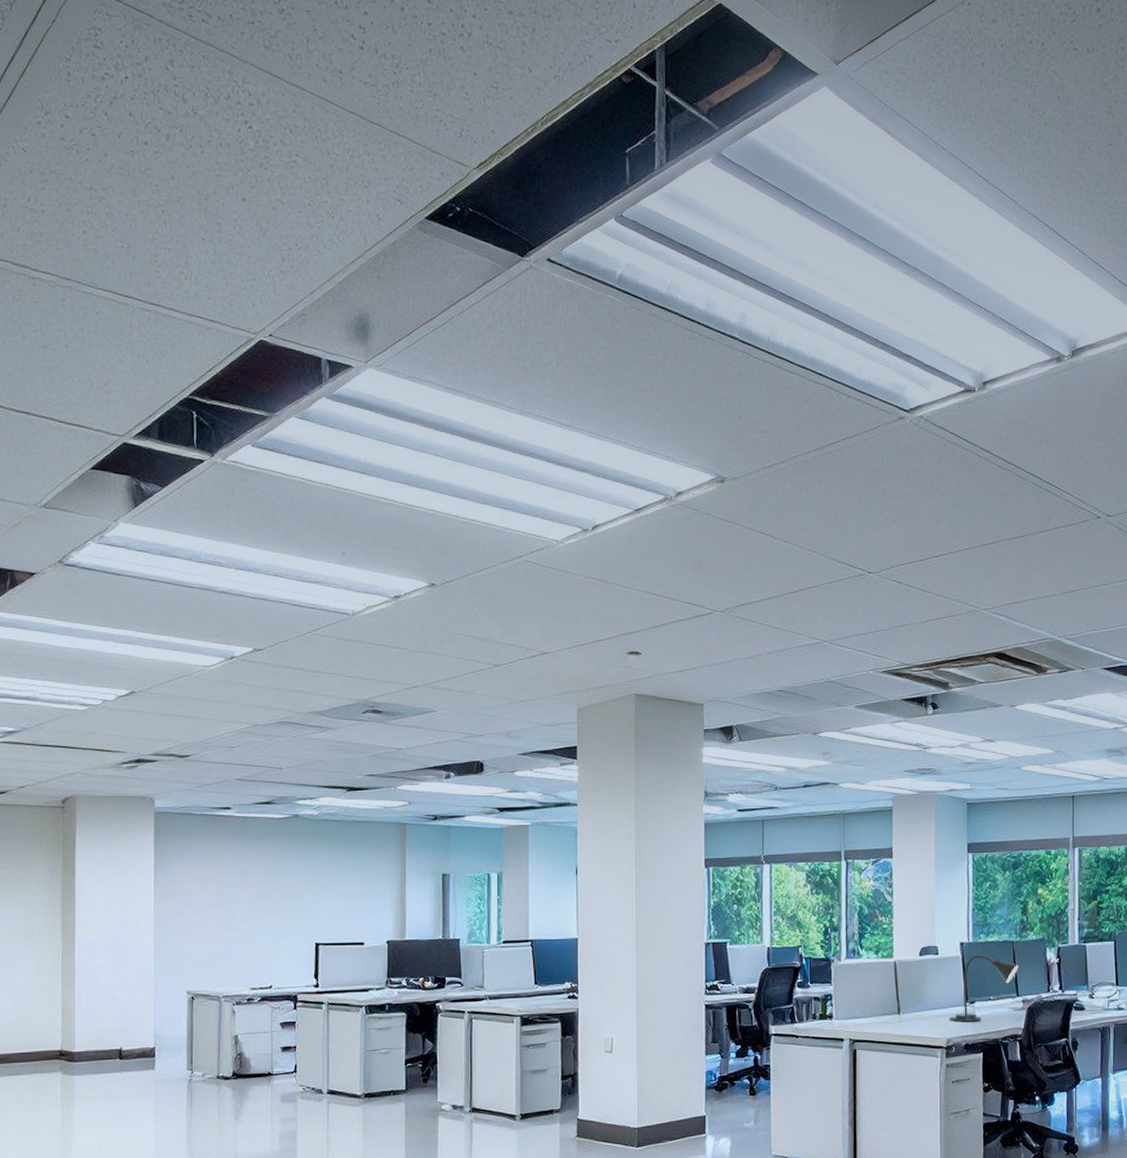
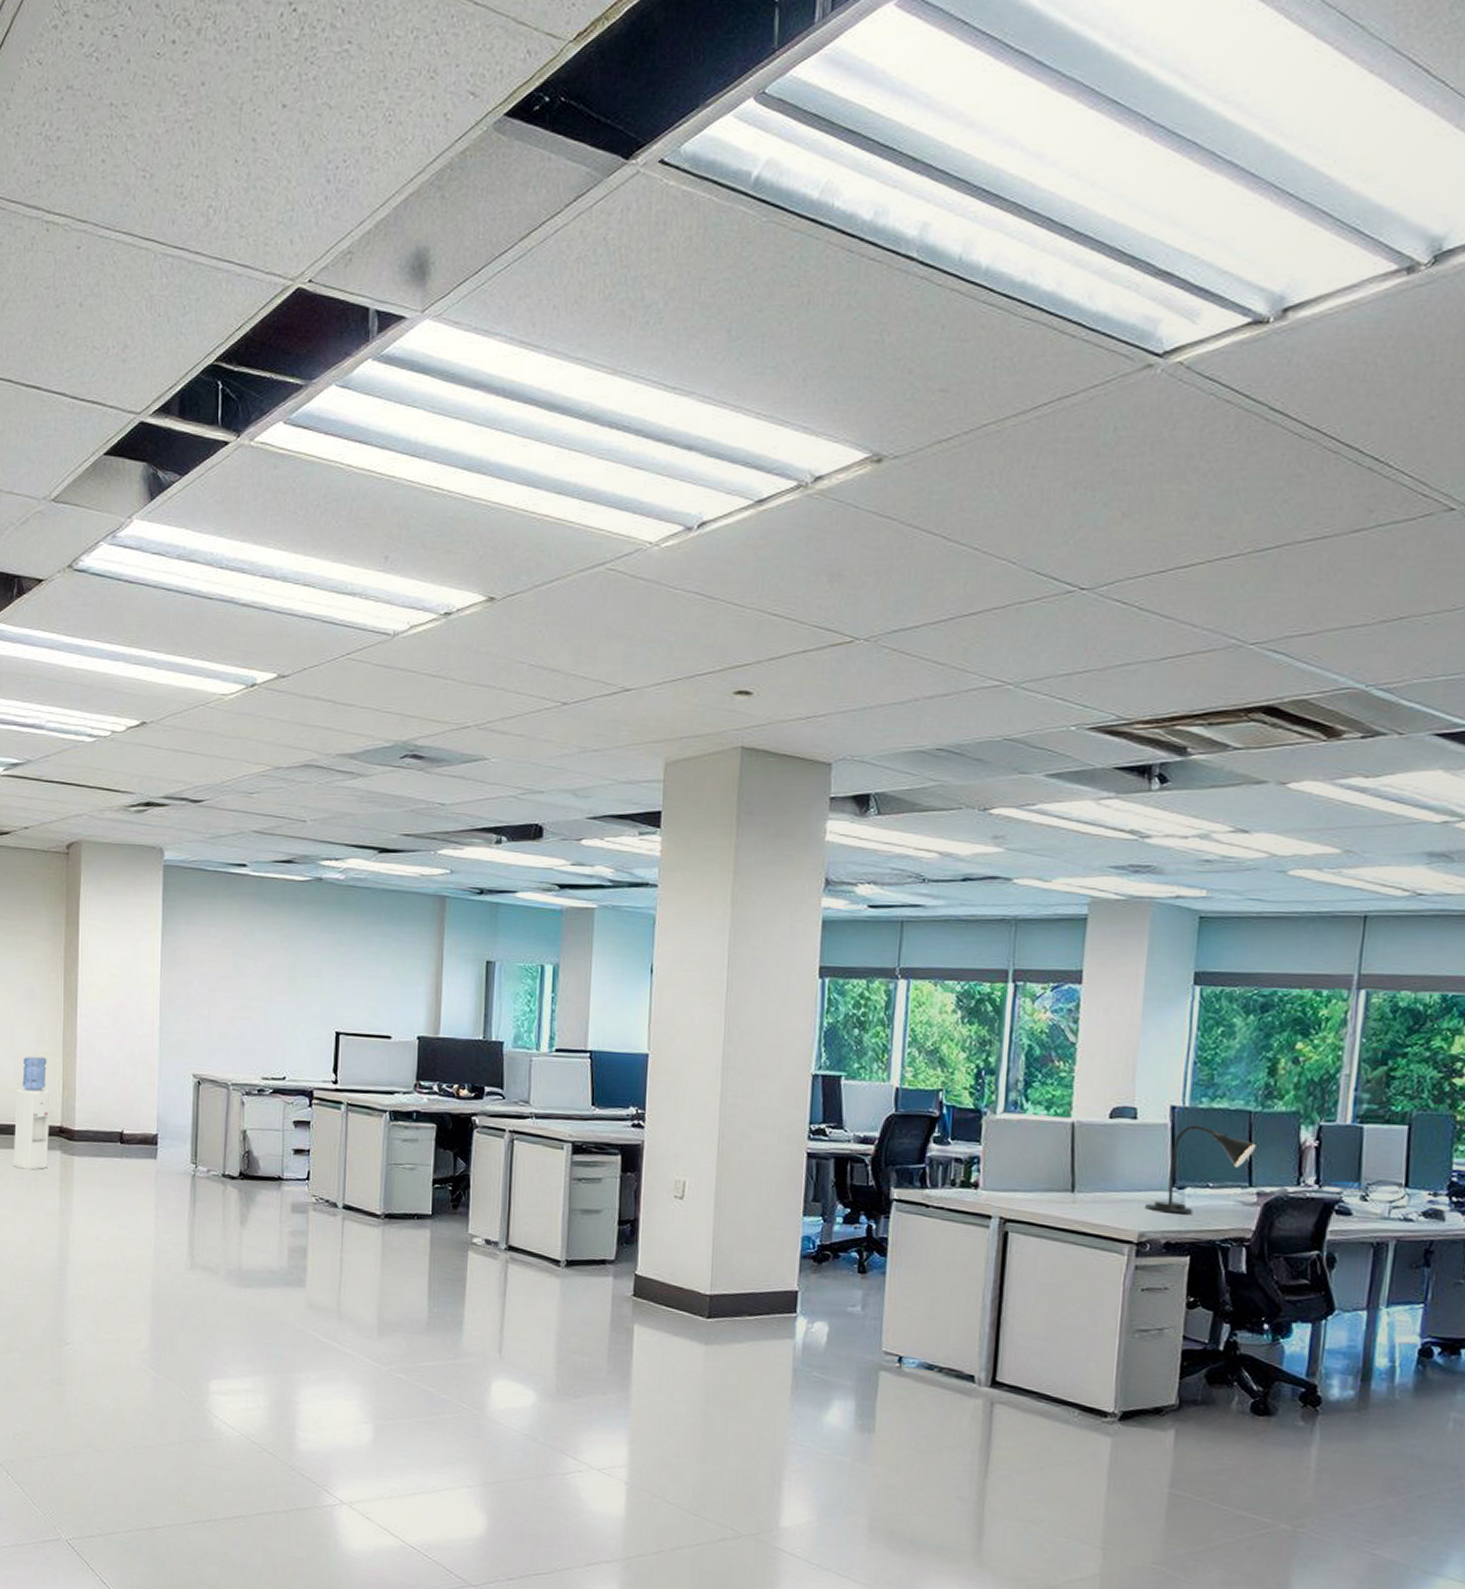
water cooler: none [13,989,51,1094] -> present [13,1056,51,1171]

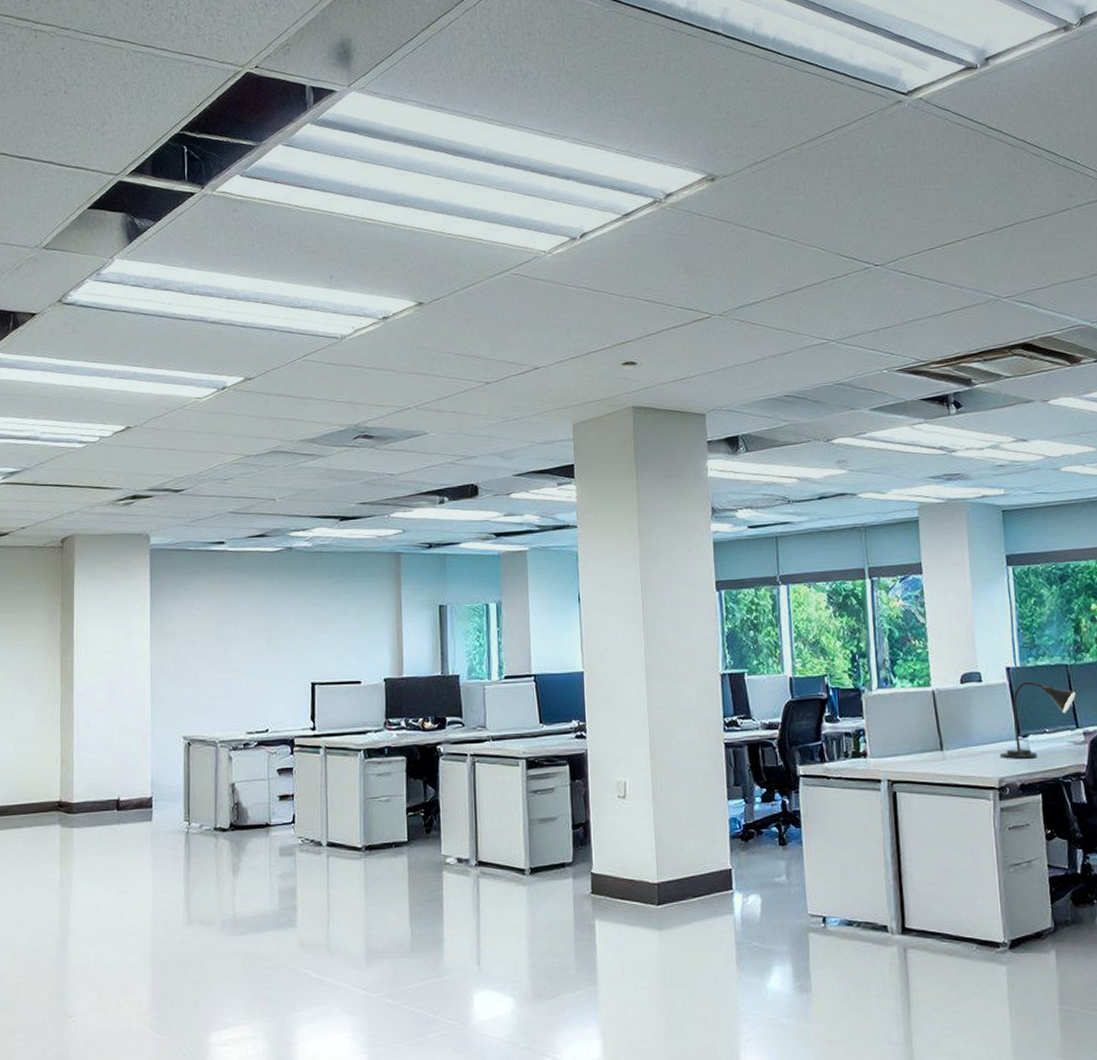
water cooler: present [13,1056,51,1171] -> none [13,736,50,848]

